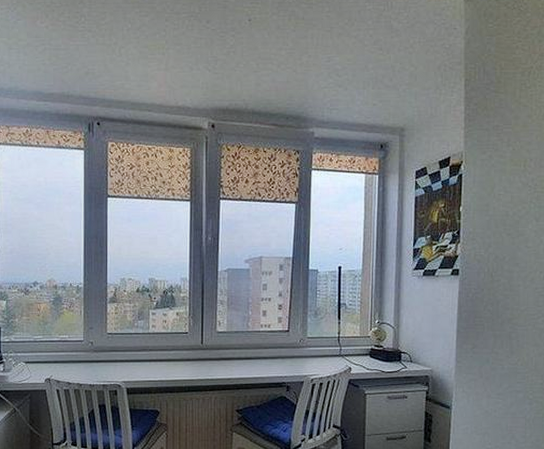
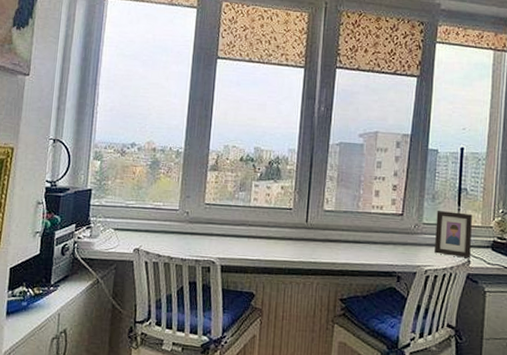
picture frame: none [319,325,351,366] -> present [434,211,472,258]

